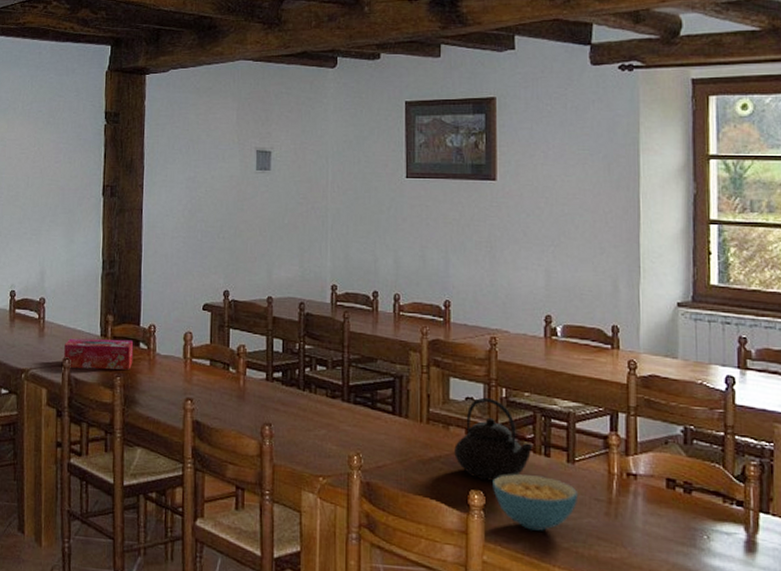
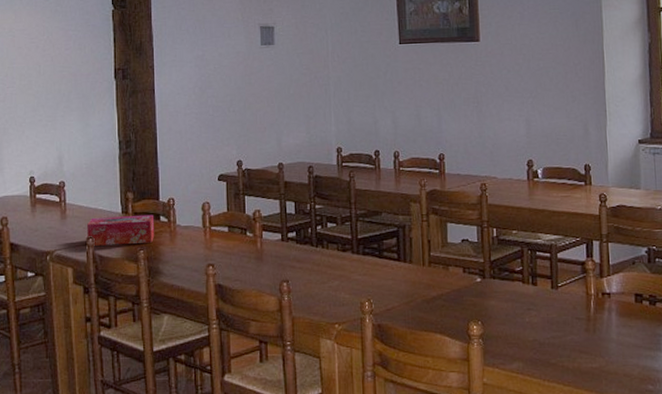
teapot: present [454,397,532,481] -> none [454,238,522,312]
cereal bowl: present [493,474,579,531] -> none [488,303,562,351]

